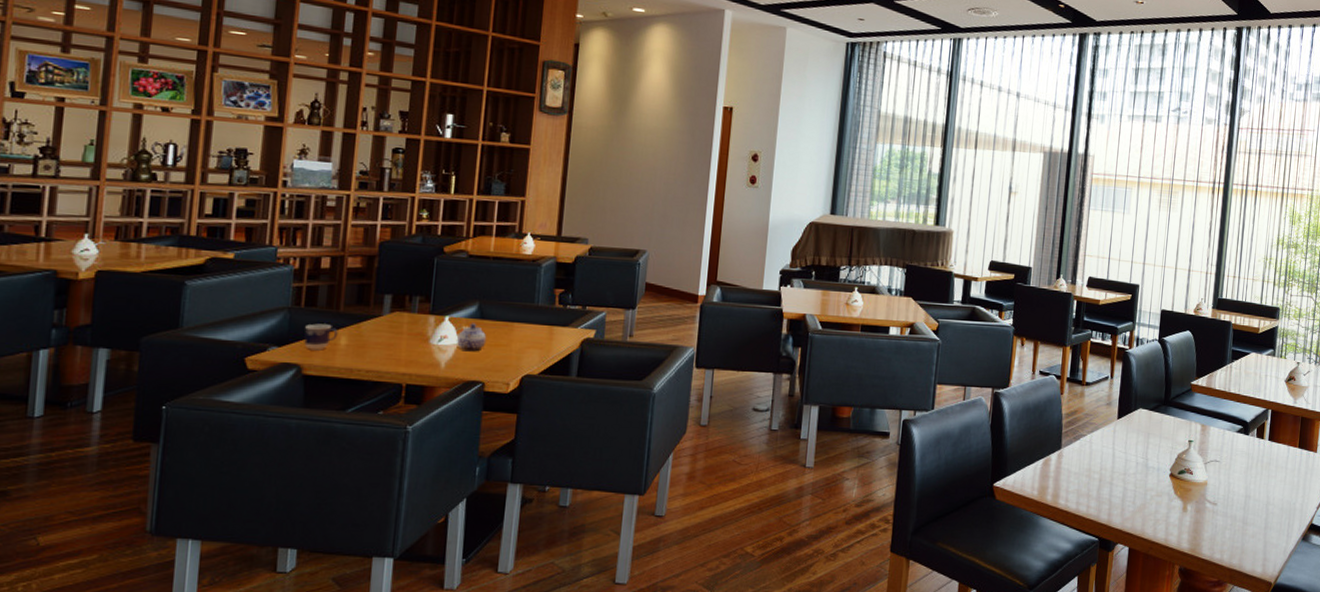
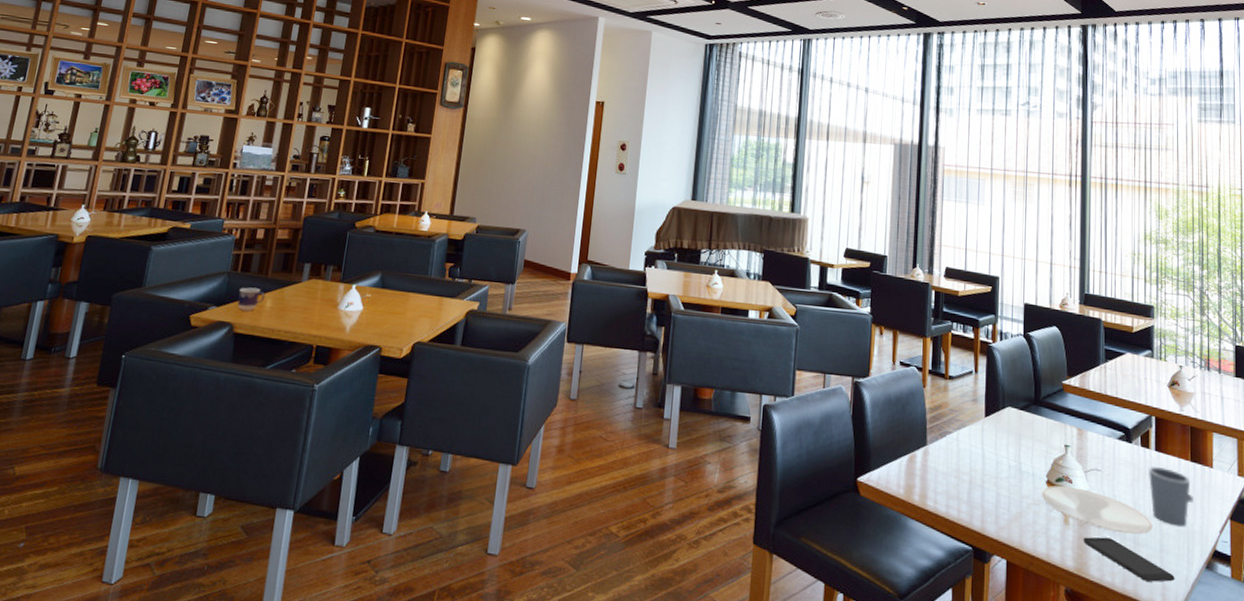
teapot: present [457,323,487,352] -> none [360,291,387,318]
plate: none [1164,478,1260,516] -> present [1041,486,1153,535]
mobile phone: none [1198,520,1275,555] -> present [1083,536,1175,582]
cup: none [1261,454,1298,505] -> present [1149,465,1193,526]

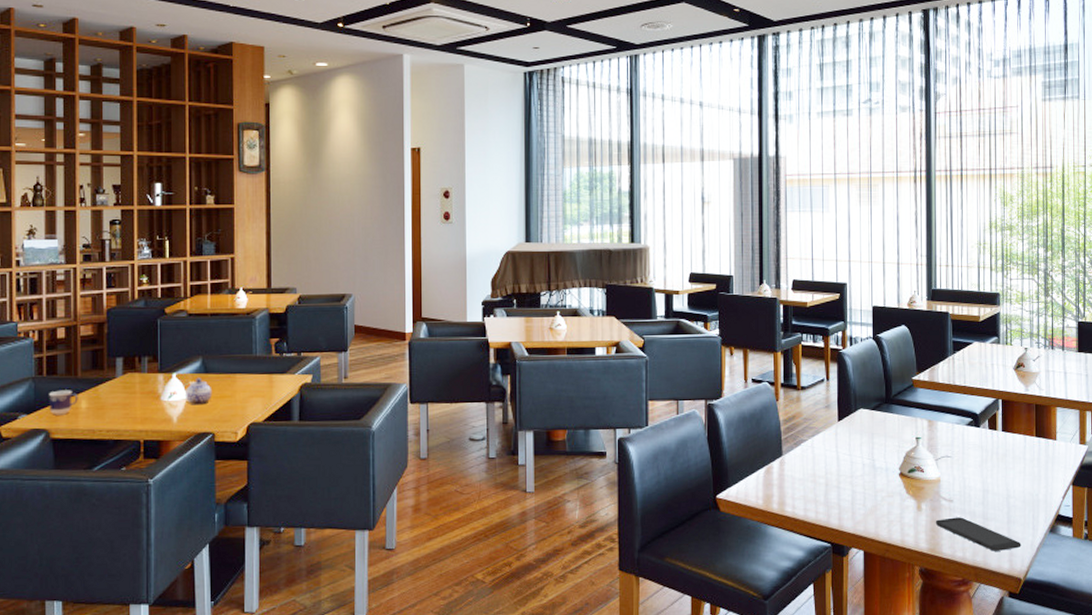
teapot: none [360,291,387,318] -> present [186,378,213,405]
plate: present [1041,486,1153,535] -> none [894,476,1000,512]
cup: present [1149,465,1193,526] -> none [996,445,1038,498]

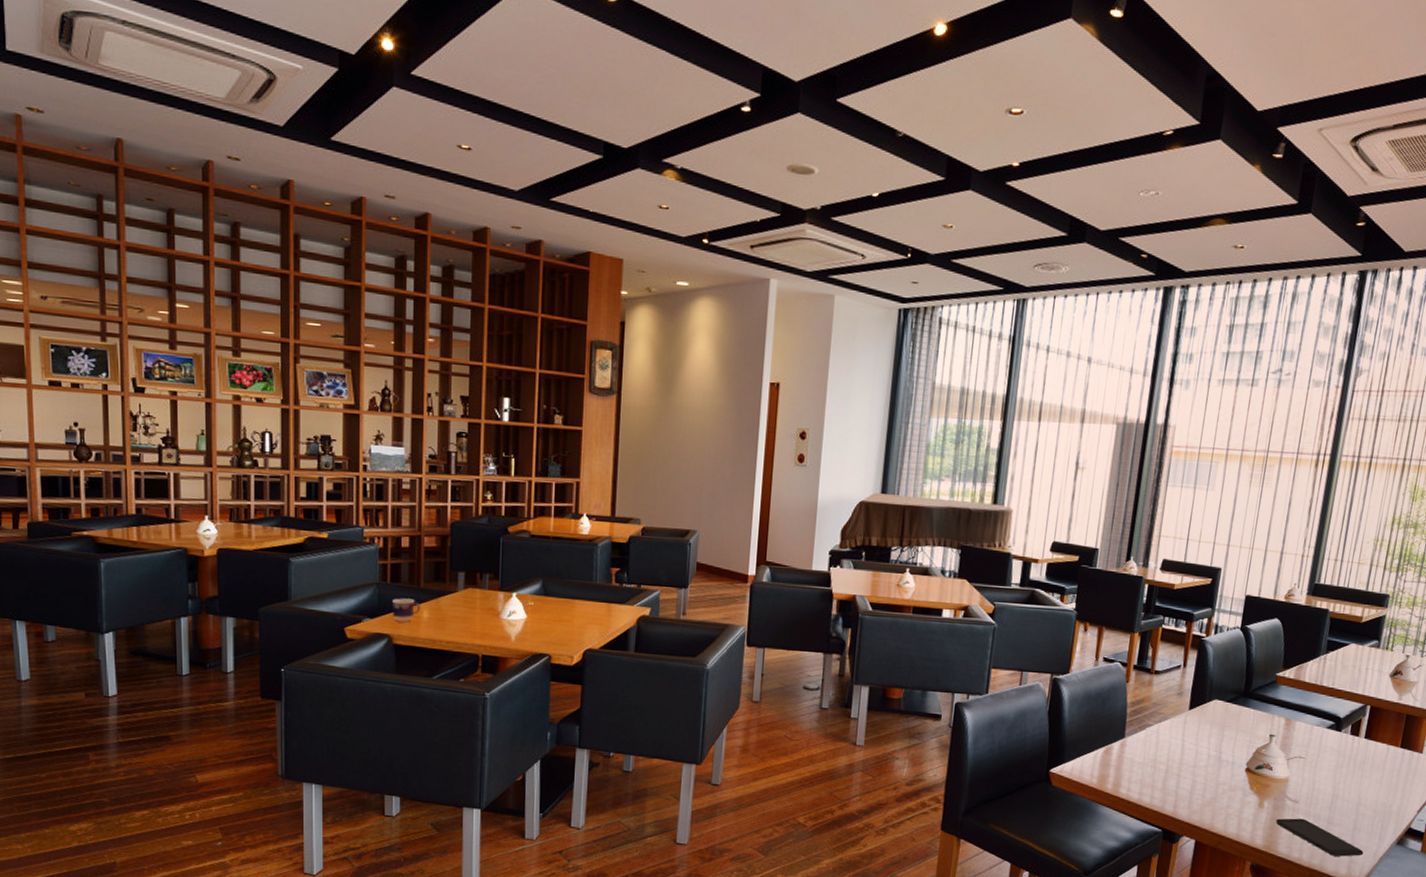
teapot: present [186,378,213,405] -> none [525,599,551,626]

